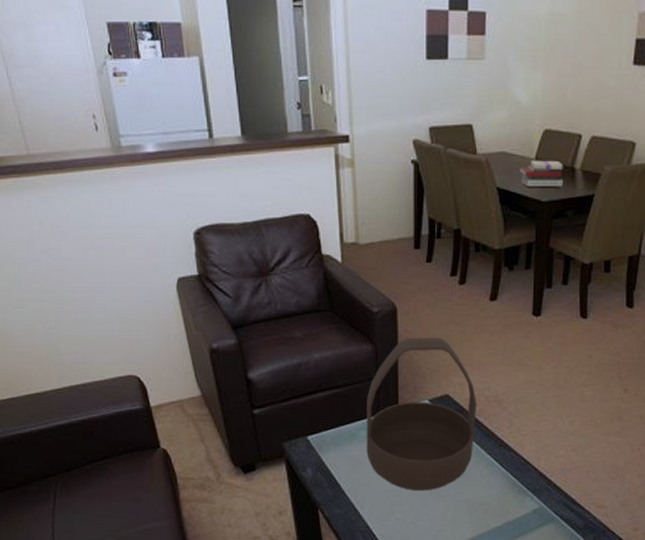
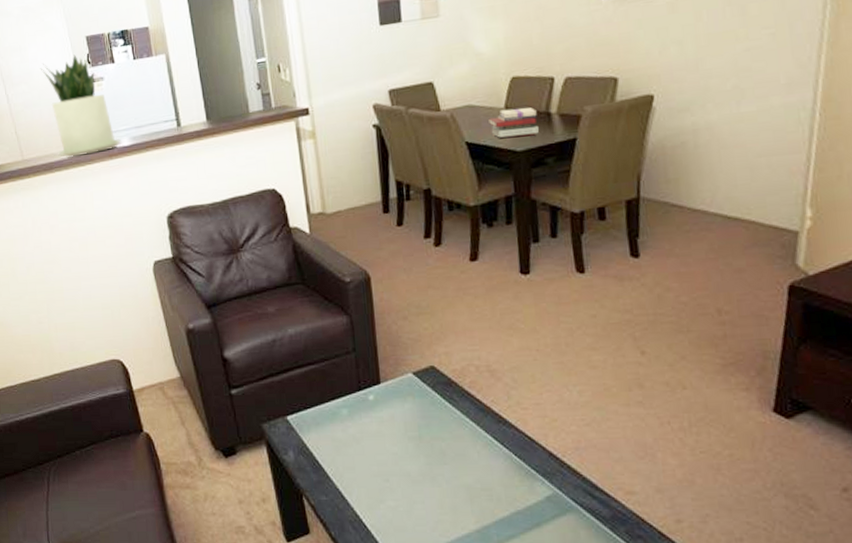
planter: none [50,42,145,157] -> present [40,54,121,157]
basket: present [366,337,477,491] -> none [345,304,468,475]

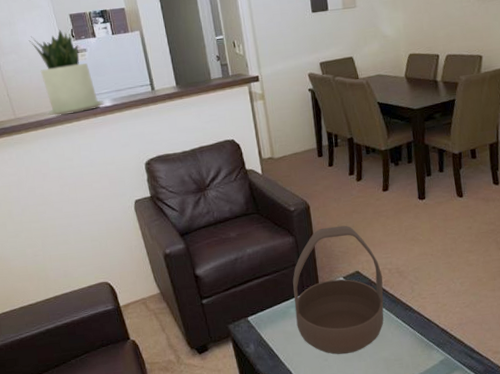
basket: none [345,304,468,475] -> present [292,225,384,355]
books: present [488,107,539,138] -> none [393,76,429,99]

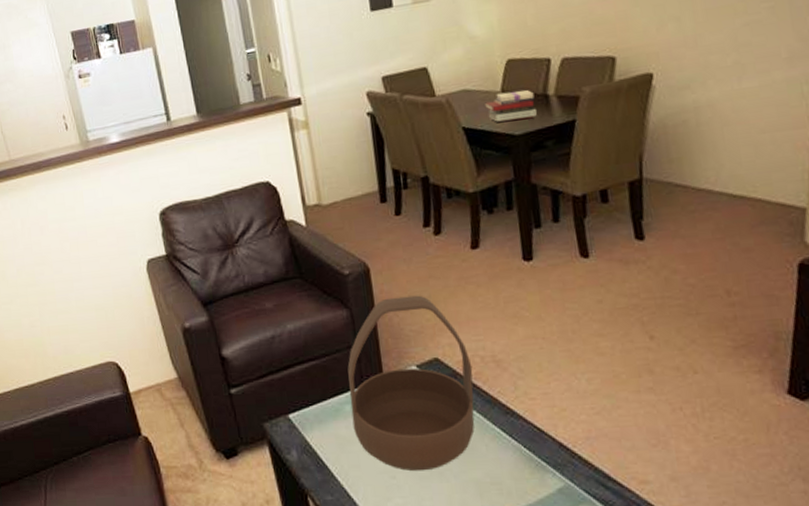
planter: present [28,29,103,116] -> none [24,50,110,156]
books: none [393,76,429,99] -> present [485,90,537,122]

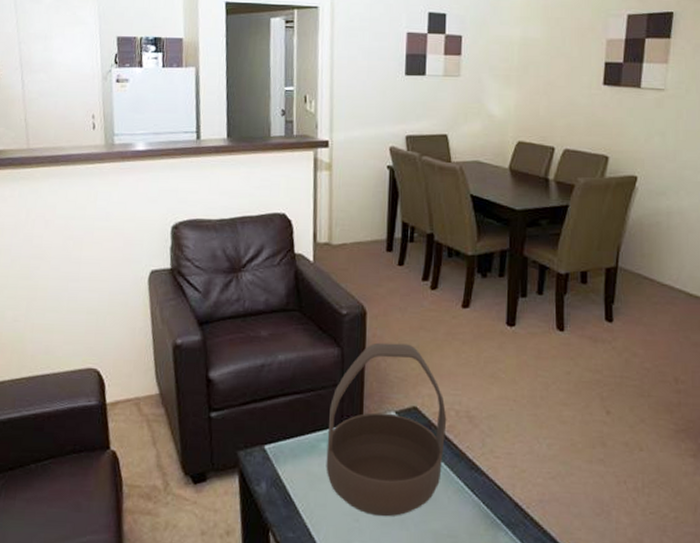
books: present [485,90,537,122] -> none [493,169,536,197]

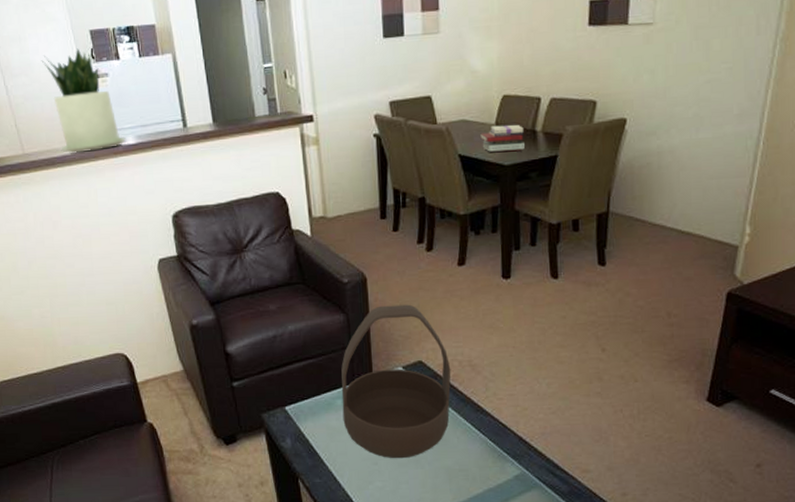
planter: none [63,52,136,153] -> present [41,48,126,153]
books: none [493,169,536,197] -> present [480,124,525,152]

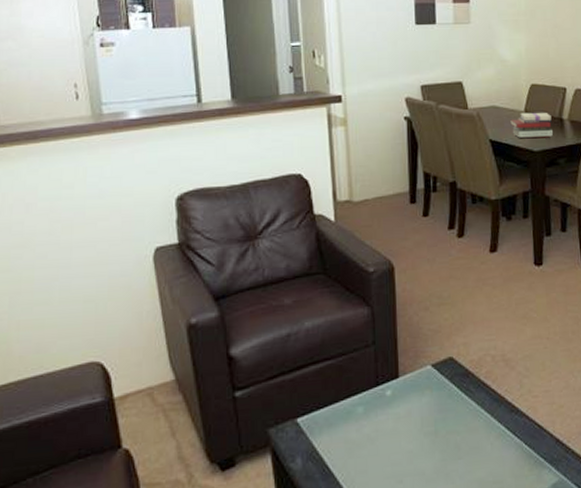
planter: present [41,48,126,153] -> none [34,15,128,126]
basket: present [341,304,451,459] -> none [363,295,484,474]

